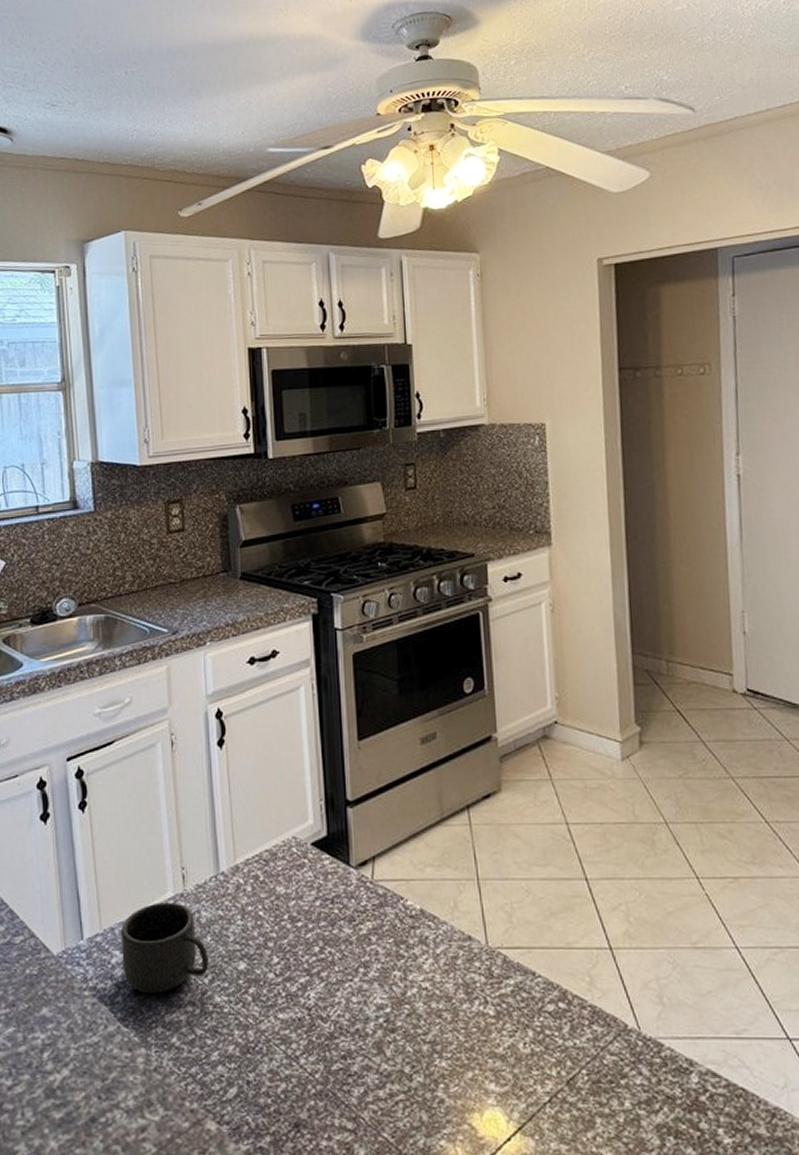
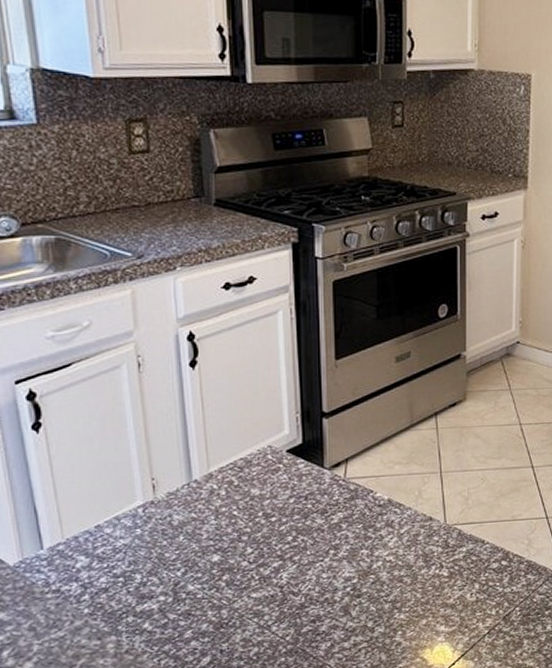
mug: present [121,902,209,993] -> none [86,509,181,590]

